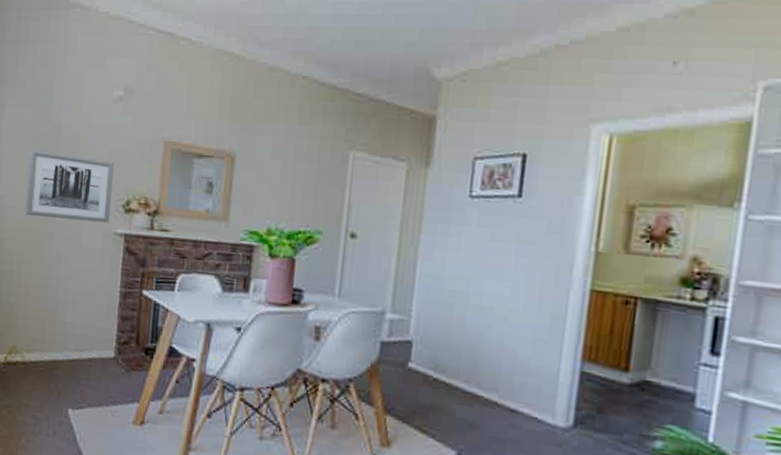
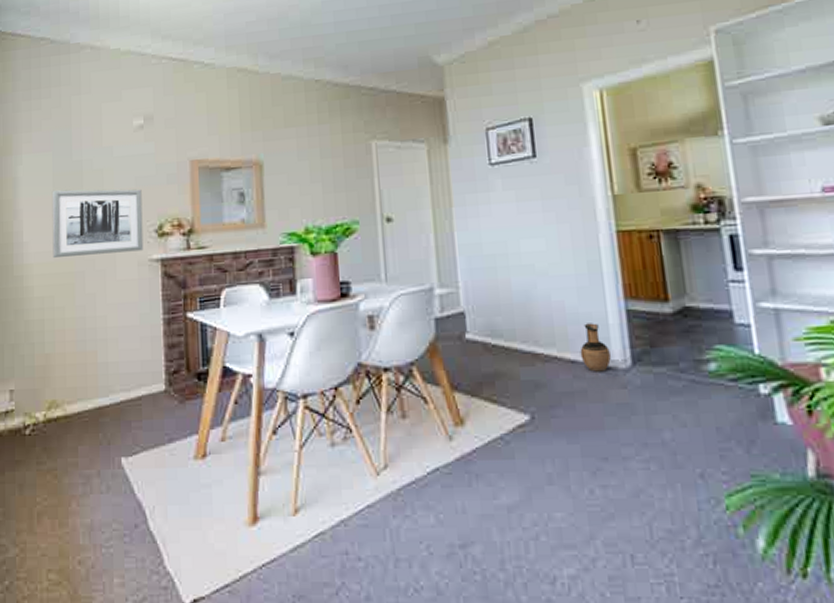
ceramic jug: none [521,376,554,427] -> present [580,323,611,372]

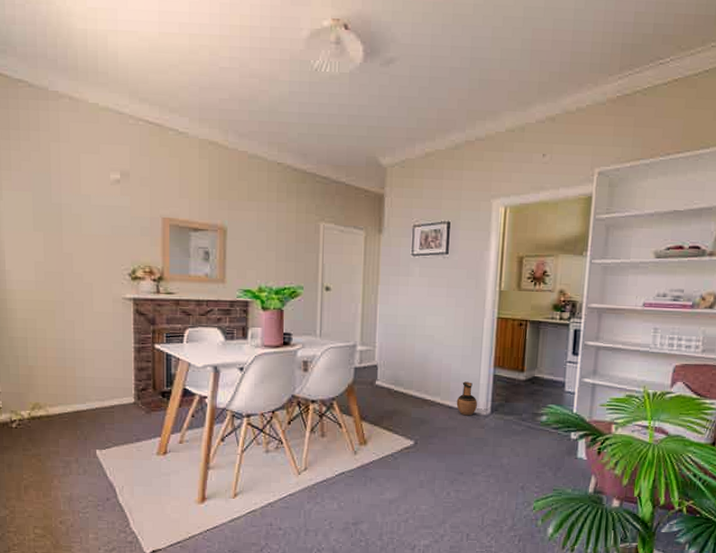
wall art: present [52,189,144,257] -> none [32,228,118,290]

